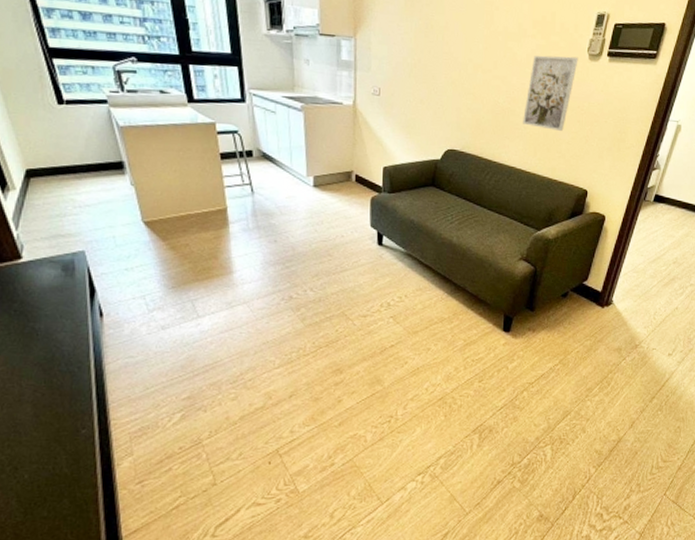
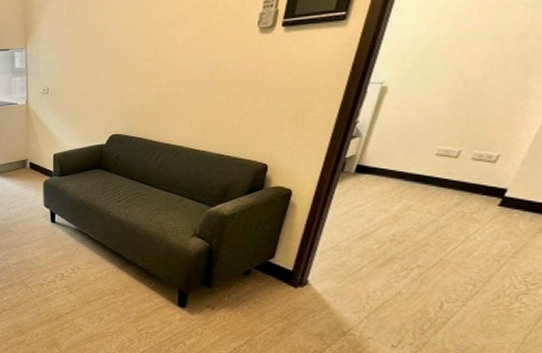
wall art: present [523,55,579,131] -> none [188,32,248,107]

